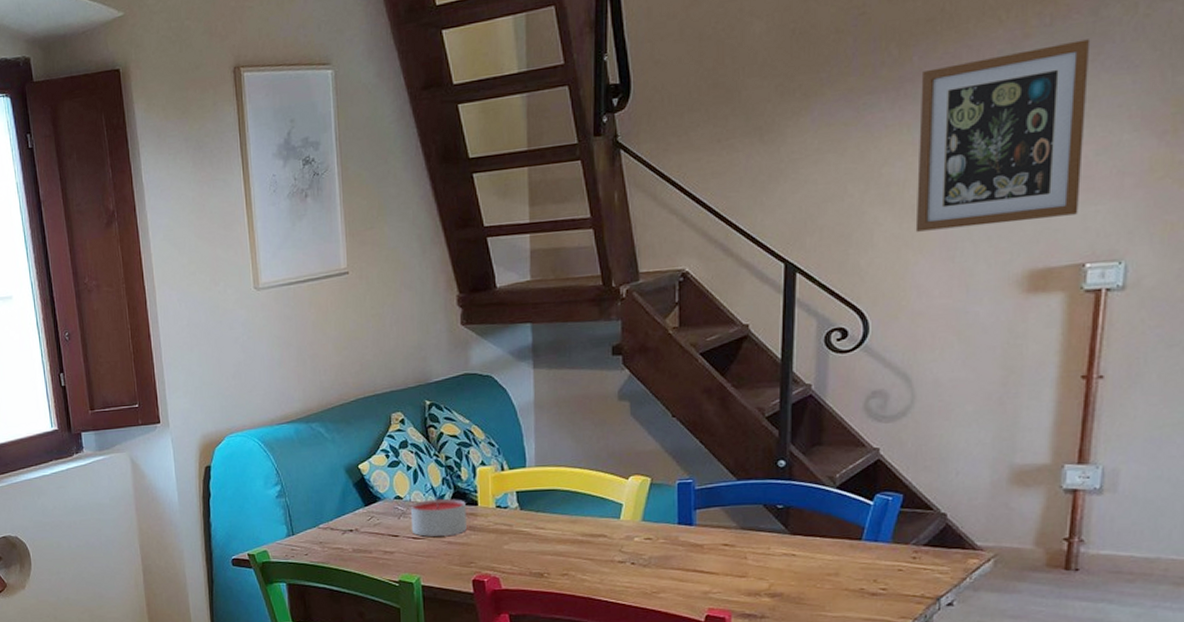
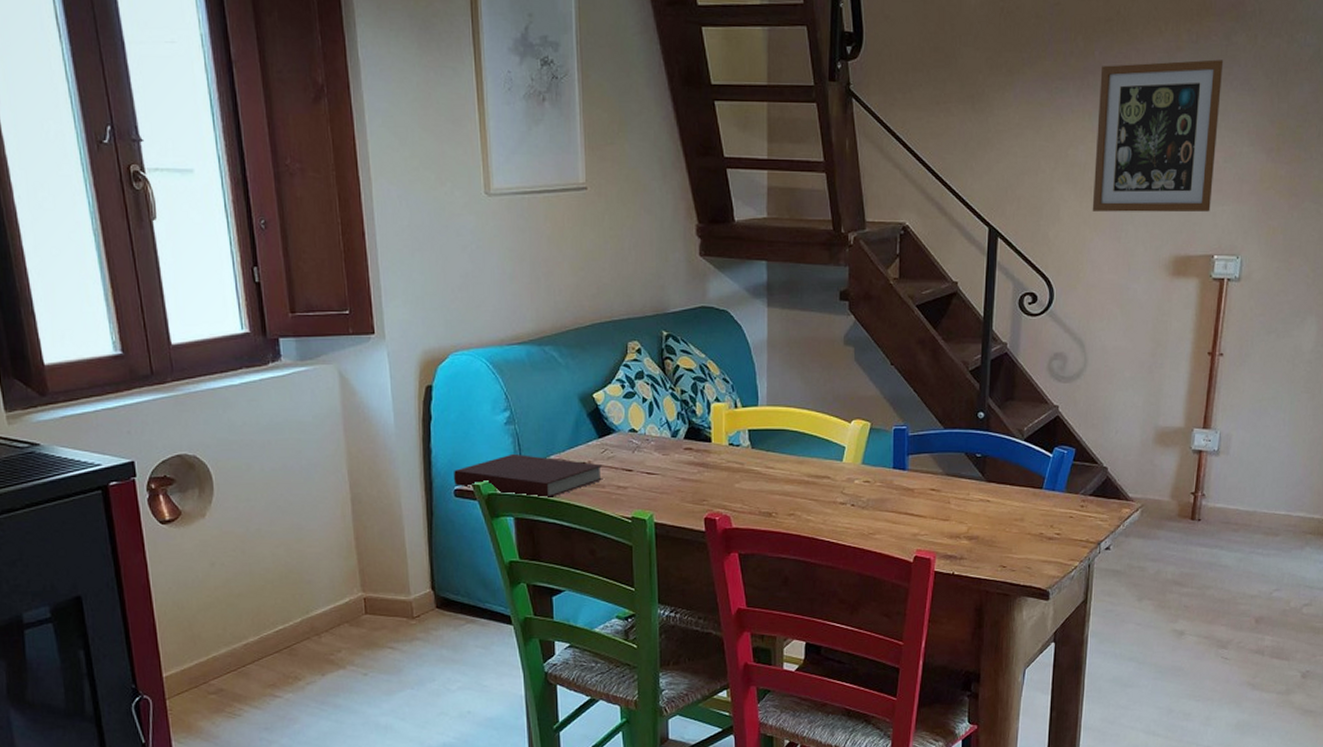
notebook: none [230,524,370,565] -> present [453,453,603,499]
candle: present [410,498,467,537] -> none [644,433,700,472]

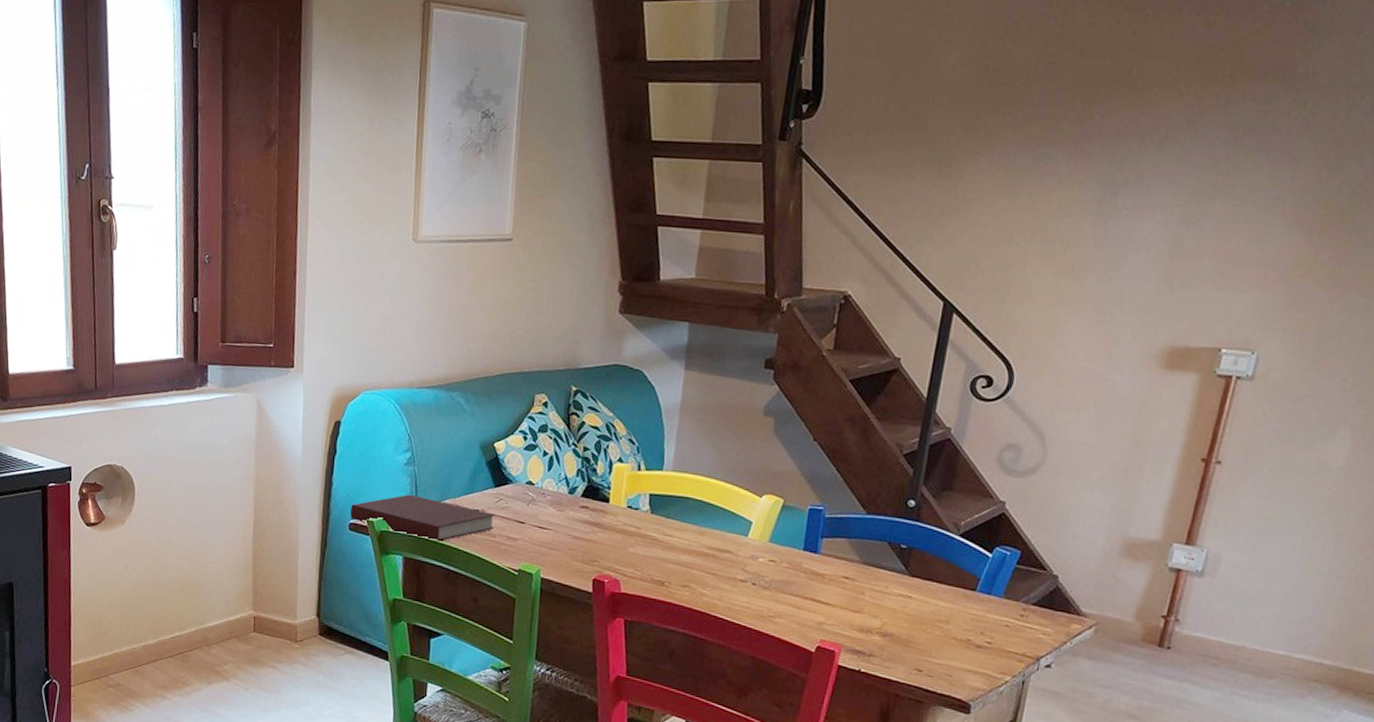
wall art: present [1092,59,1224,213] -> none [1071,127,1260,299]

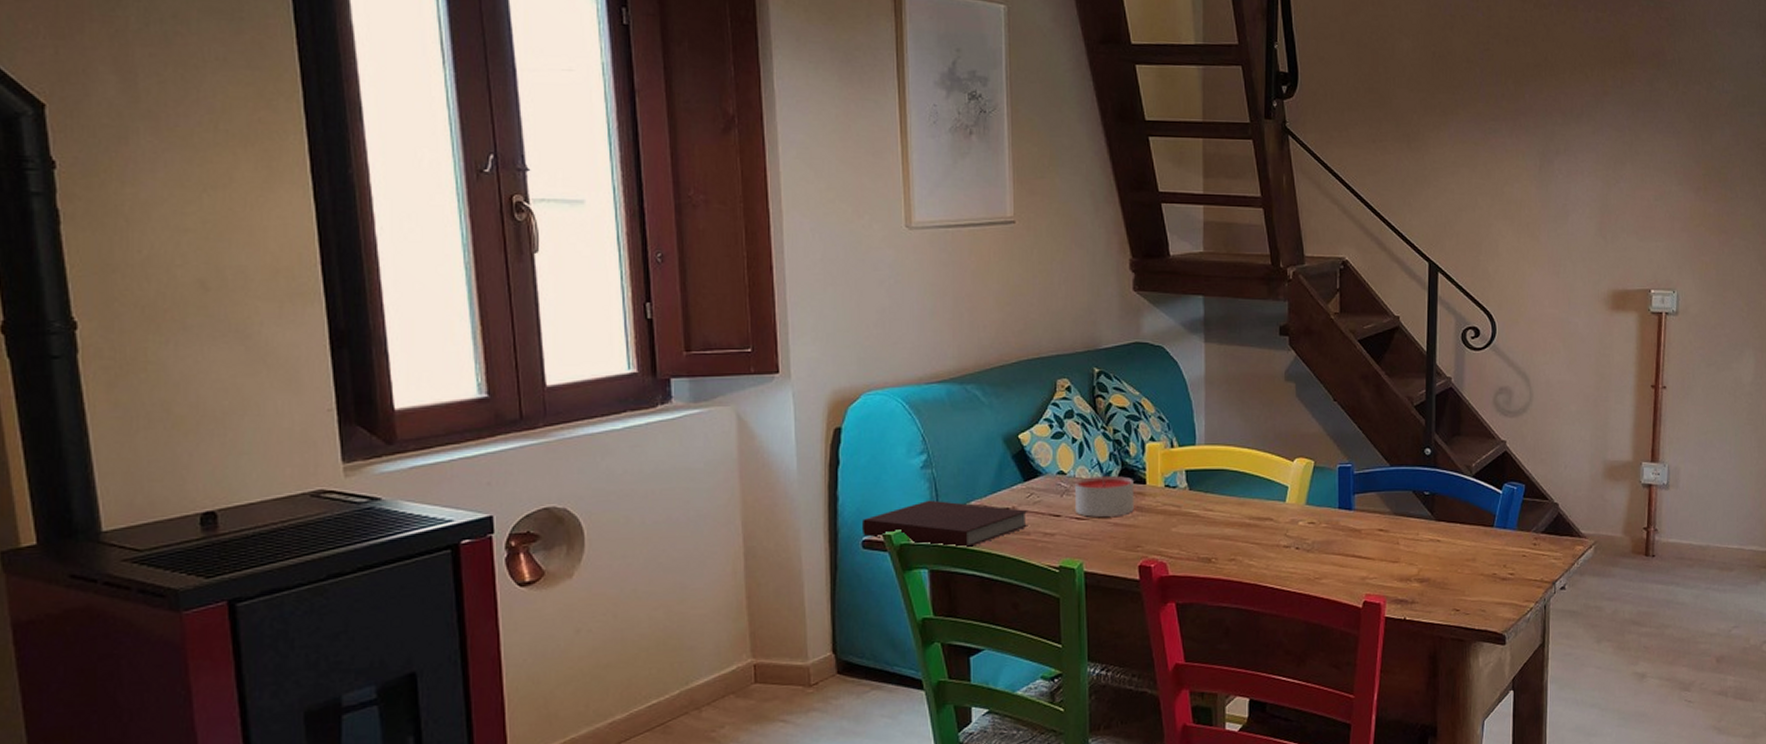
candle: none [539,490,598,530] -> present [1074,475,1134,517]

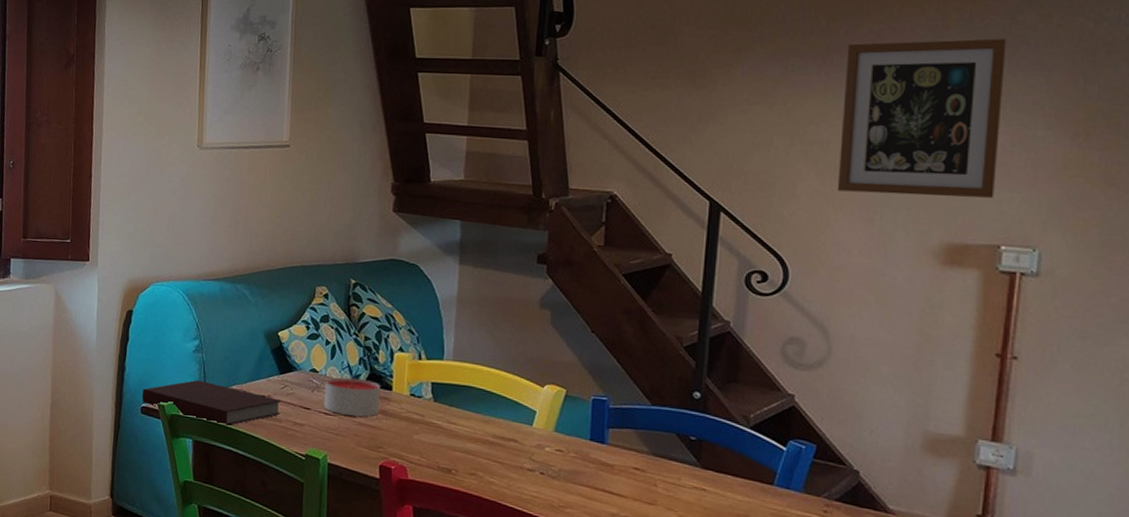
wall art: none [1530,104,1648,248] -> present [837,38,1007,198]

